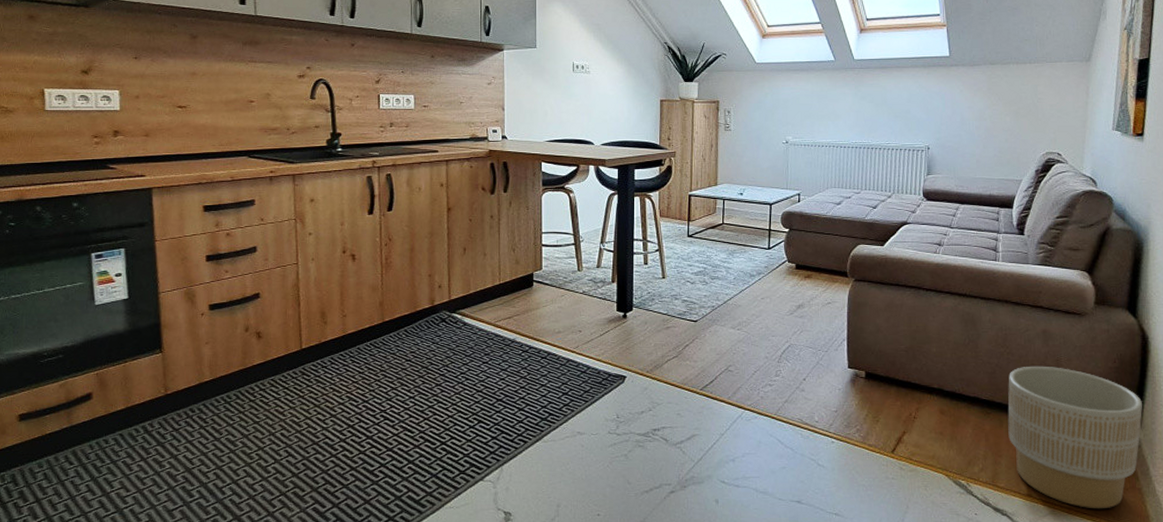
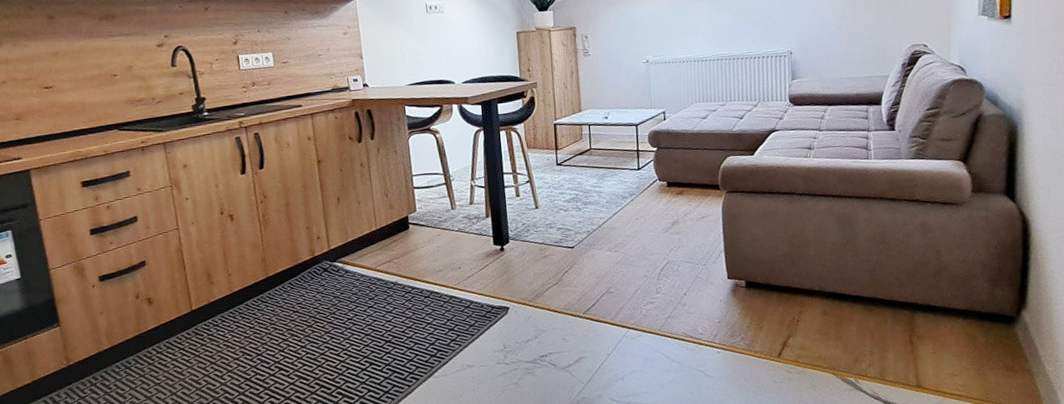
planter: present [1007,366,1142,509] -> none [889,258,1027,394]

